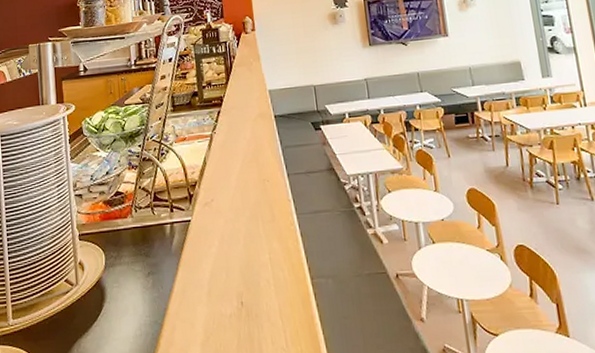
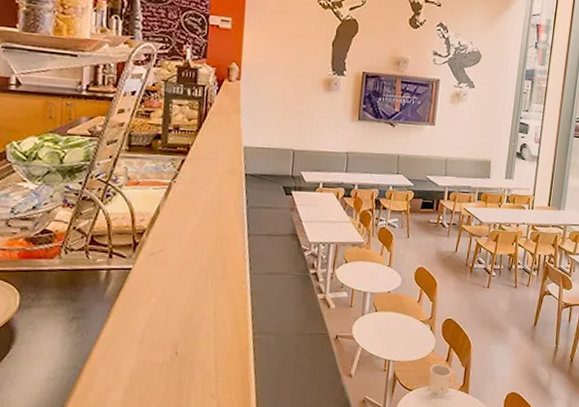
mug: none [512,300,551,340] -> present [428,364,458,395]

